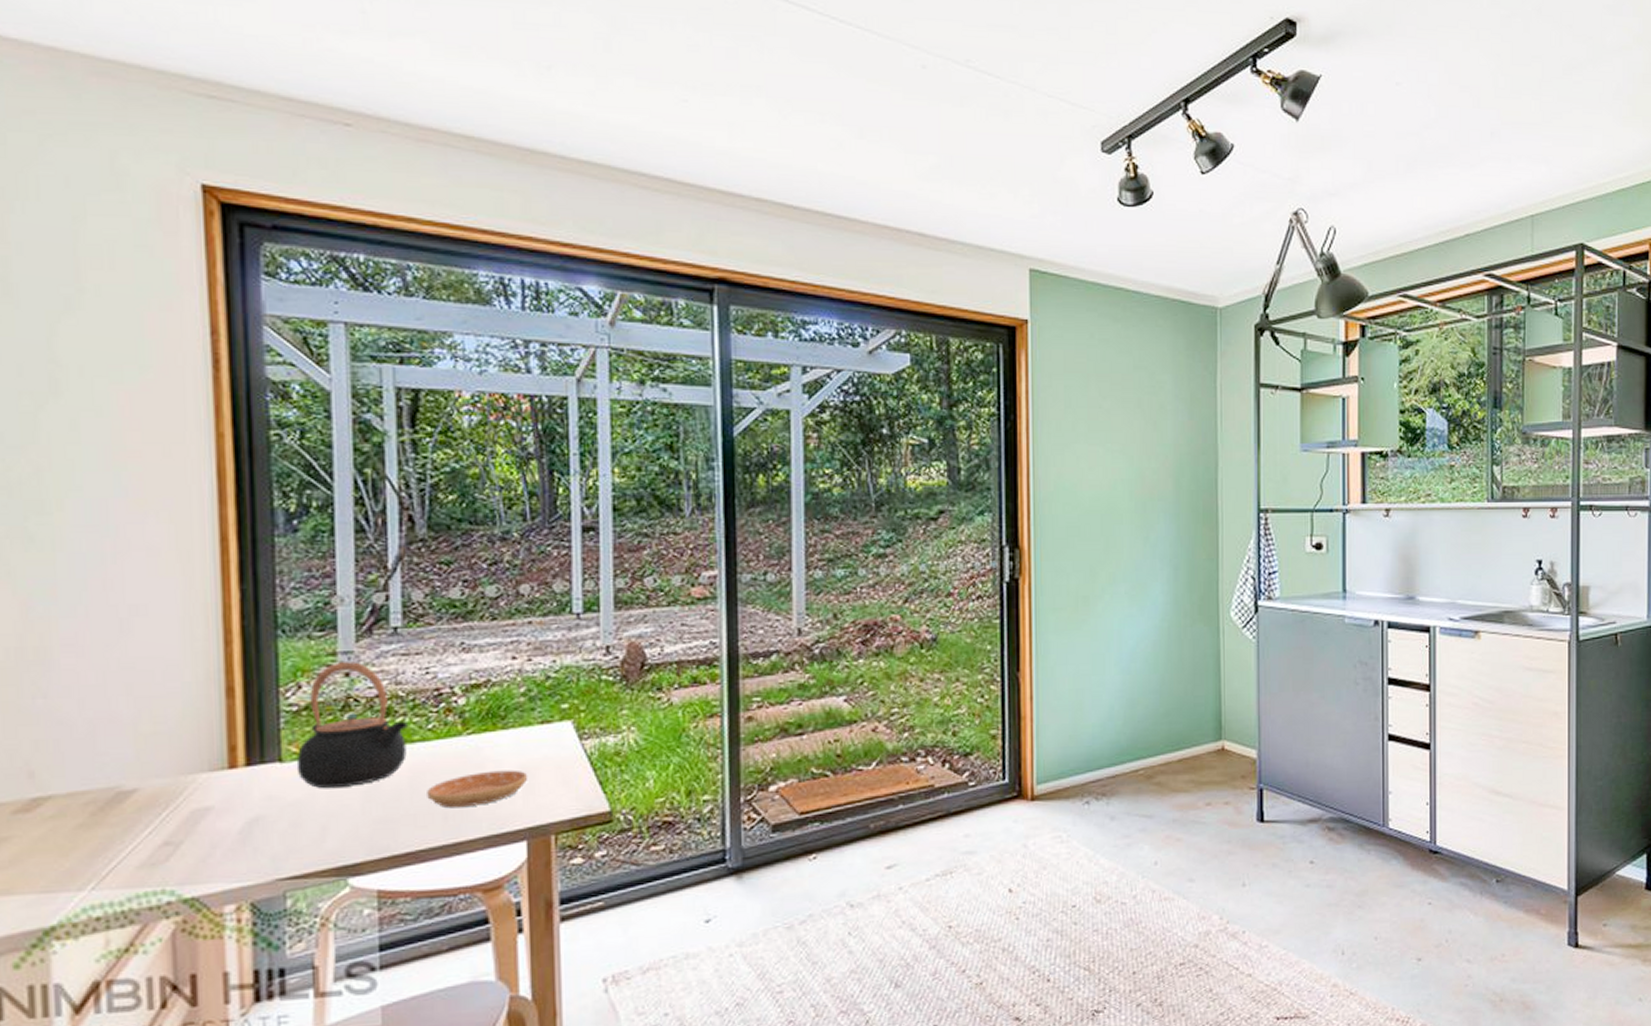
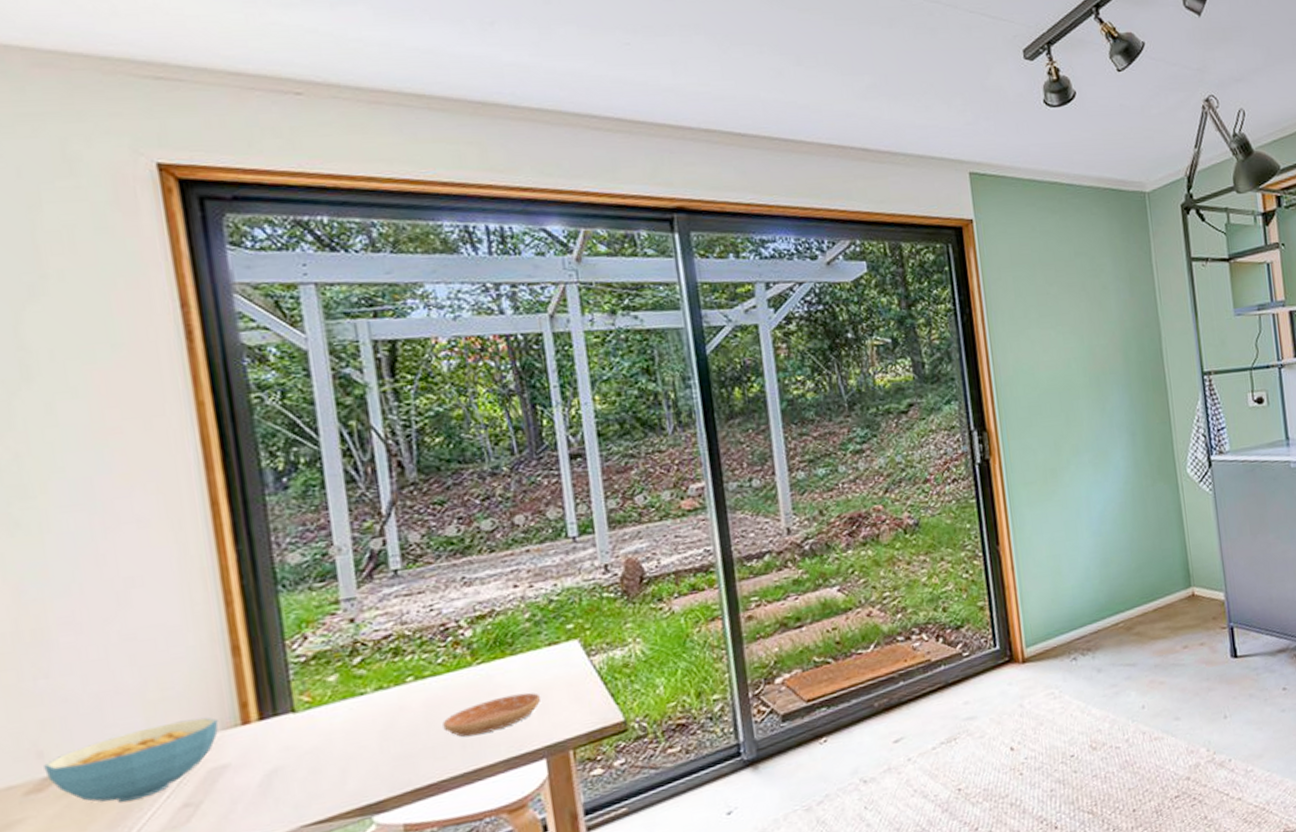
cereal bowl: none [34,756,206,833] -> present [44,717,219,803]
teapot: present [296,662,409,789] -> none [309,607,419,733]

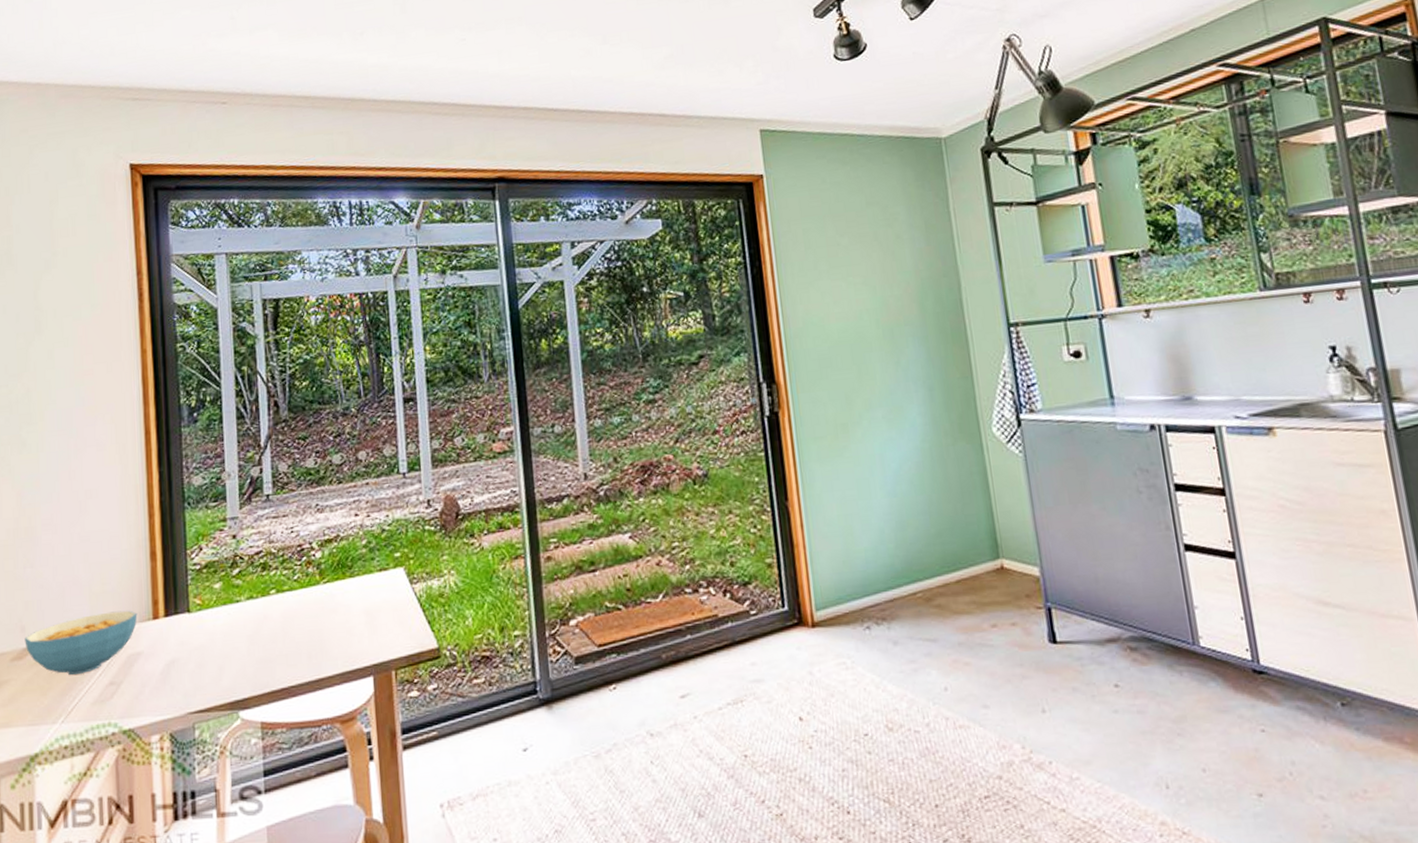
saucer: present [442,692,541,737] -> none [295,613,372,649]

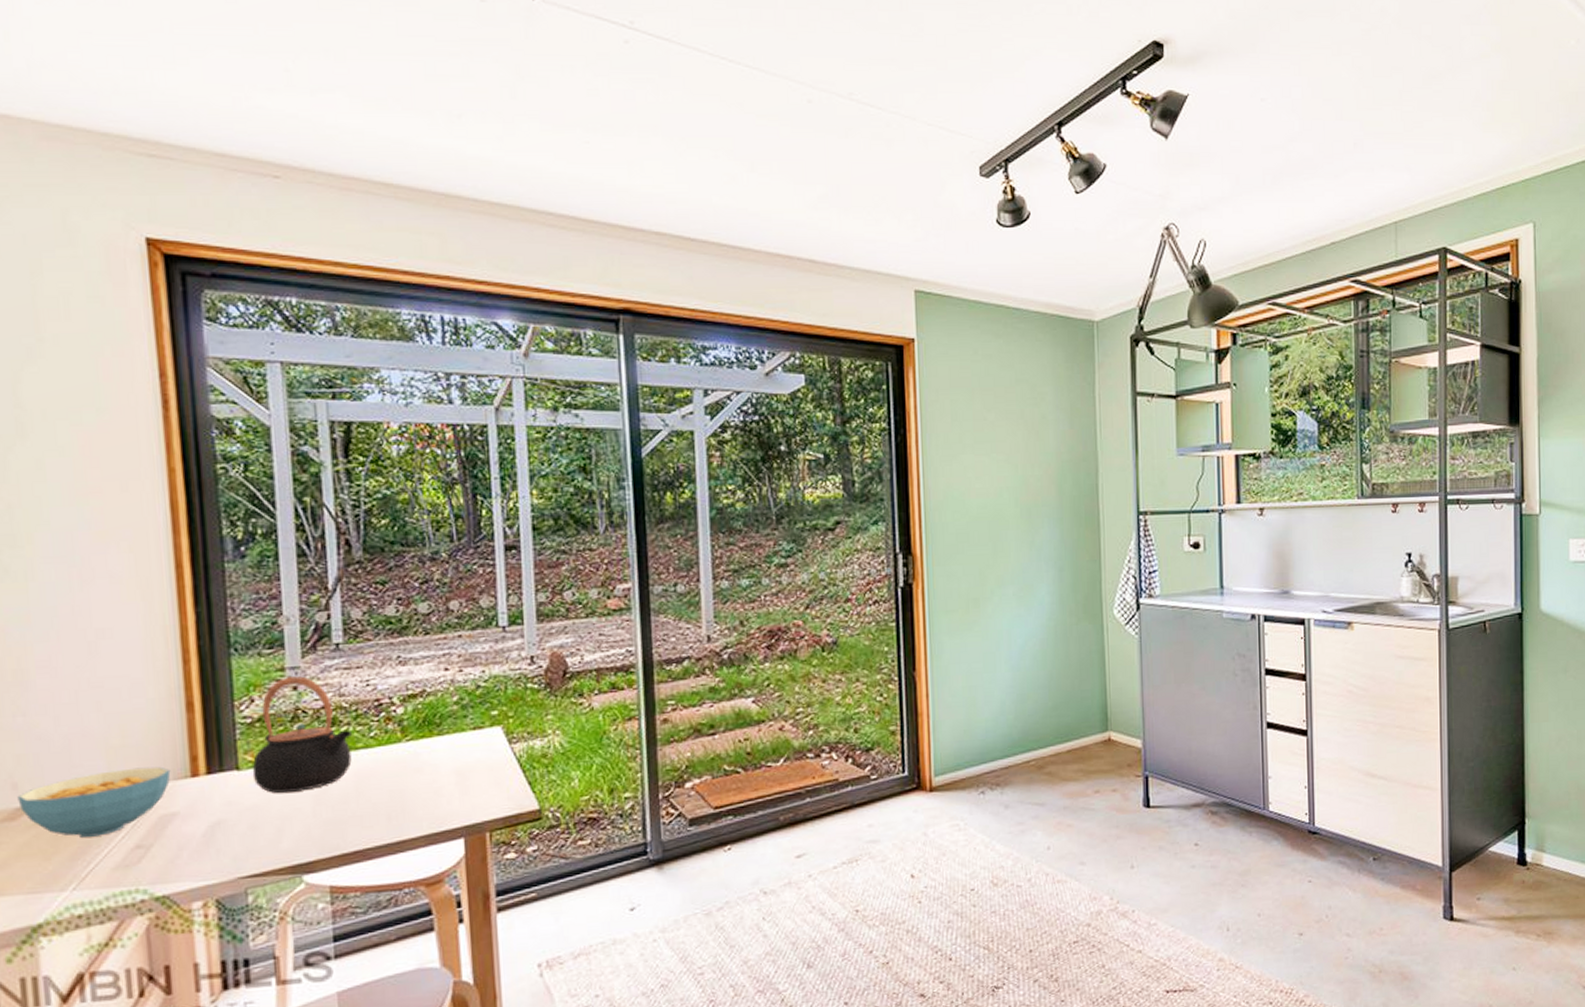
teapot: none [200,526,280,634] -> present [252,676,353,794]

